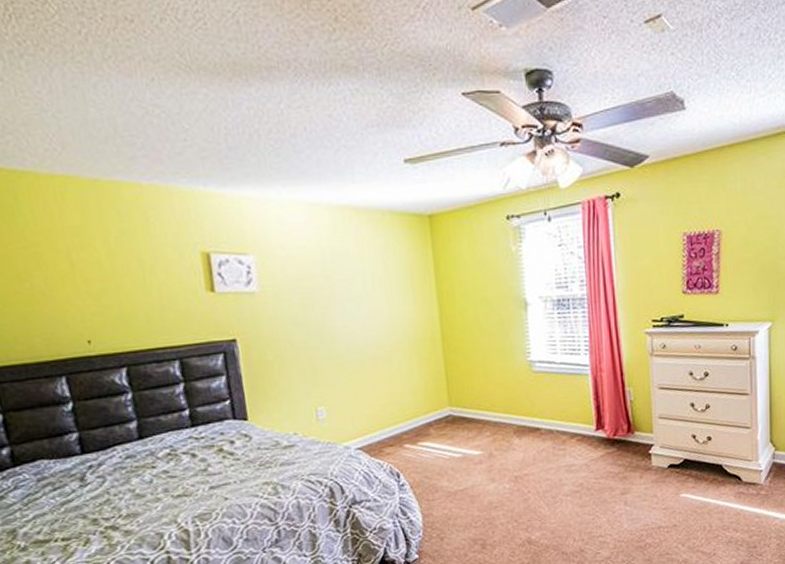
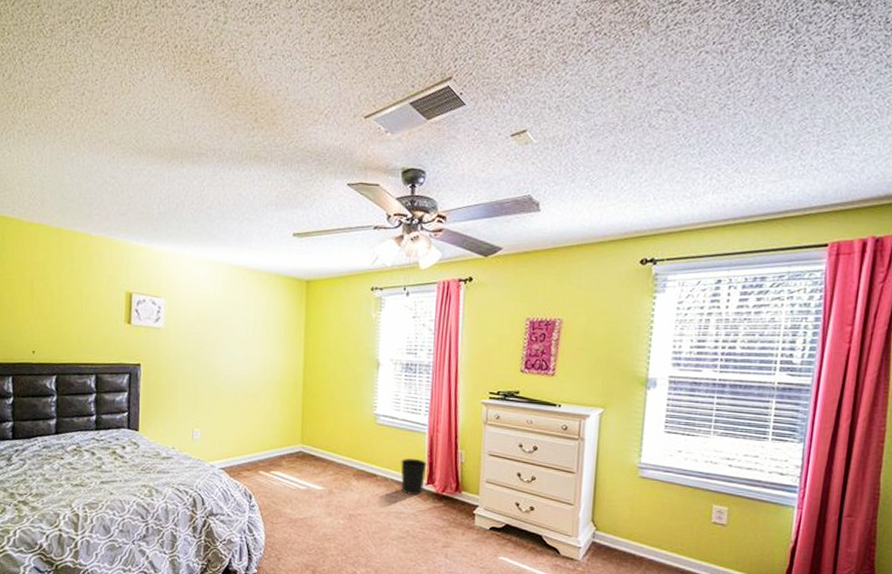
wastebasket: none [565,404,594,445] -> present [401,458,427,495]

